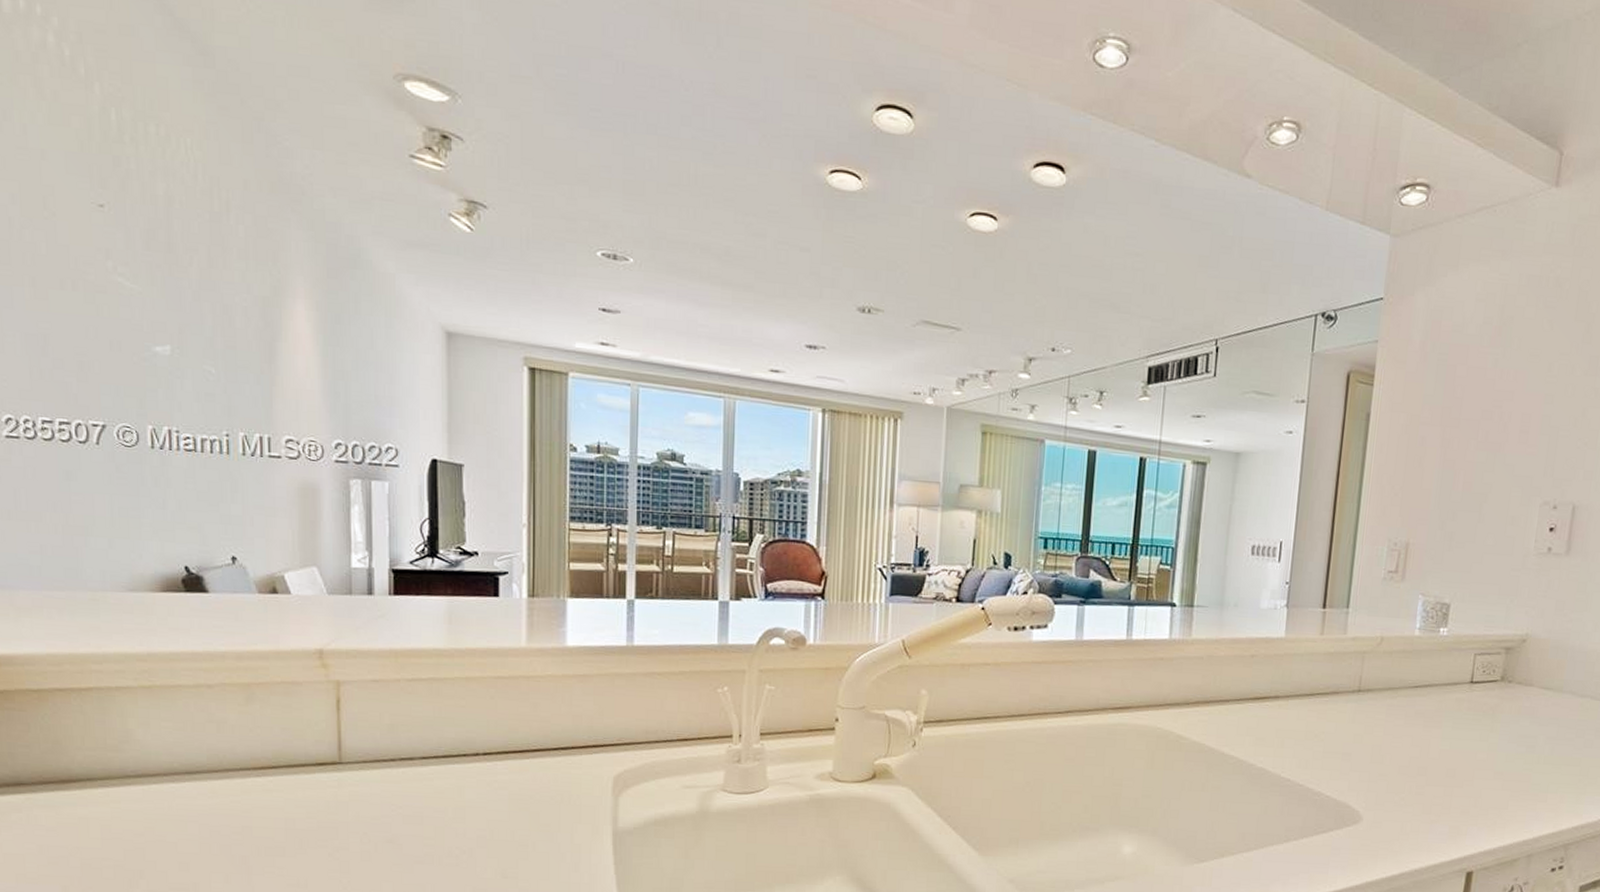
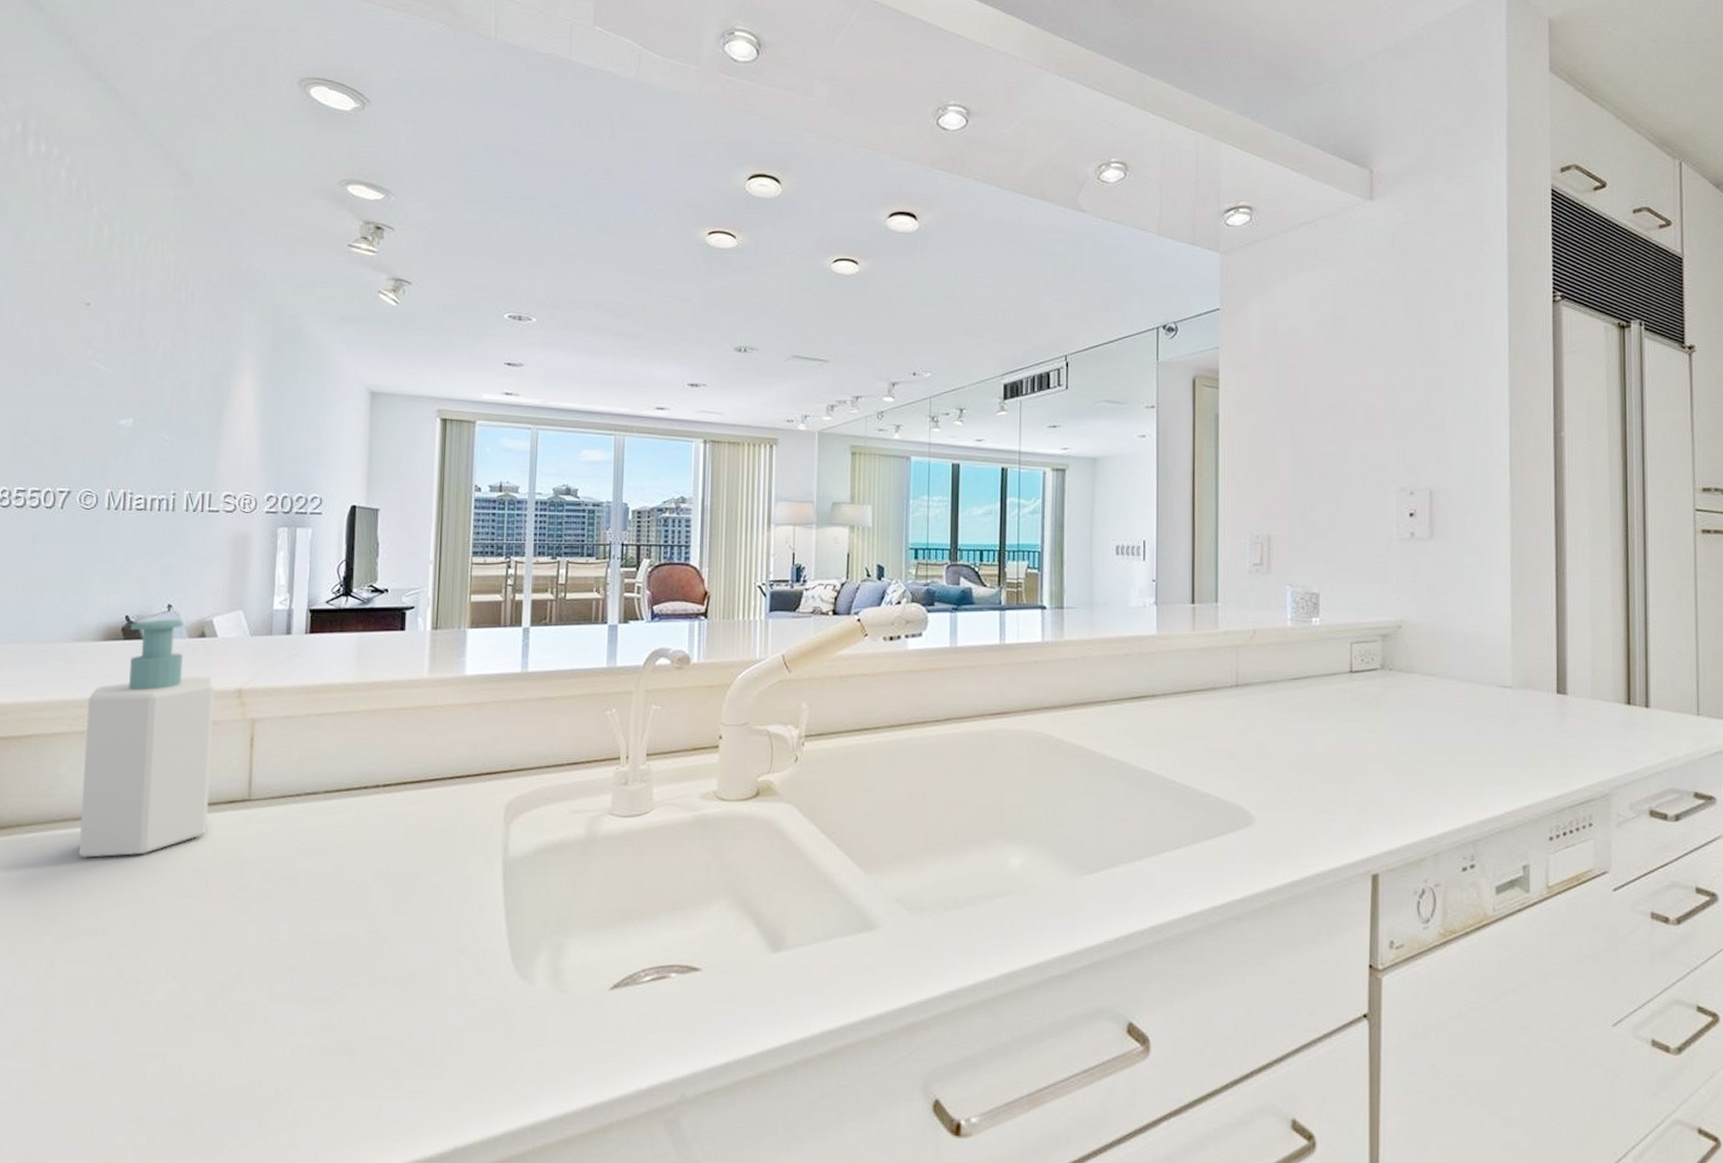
soap bottle: none [152,572,297,814] -> present [79,619,215,858]

